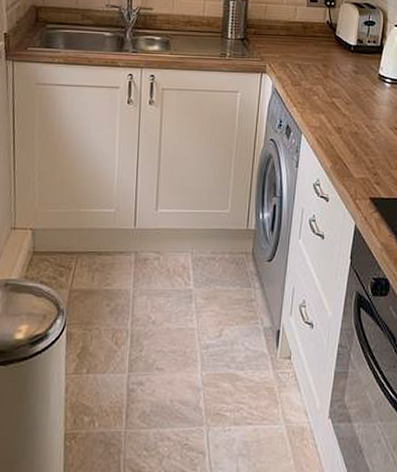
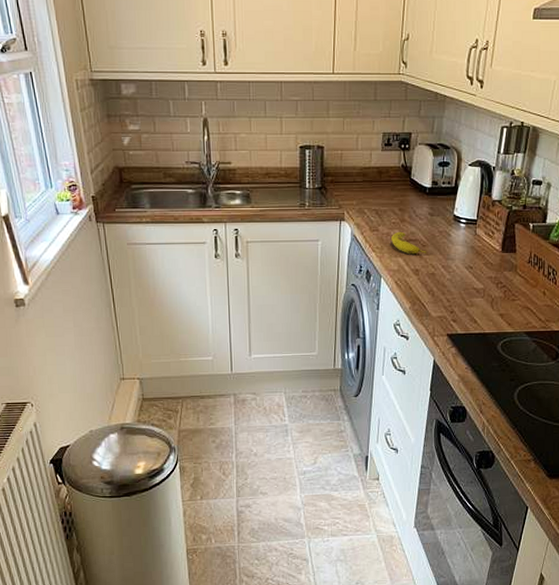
fruit: none [314,87,350,112] -> present [391,231,426,255]

